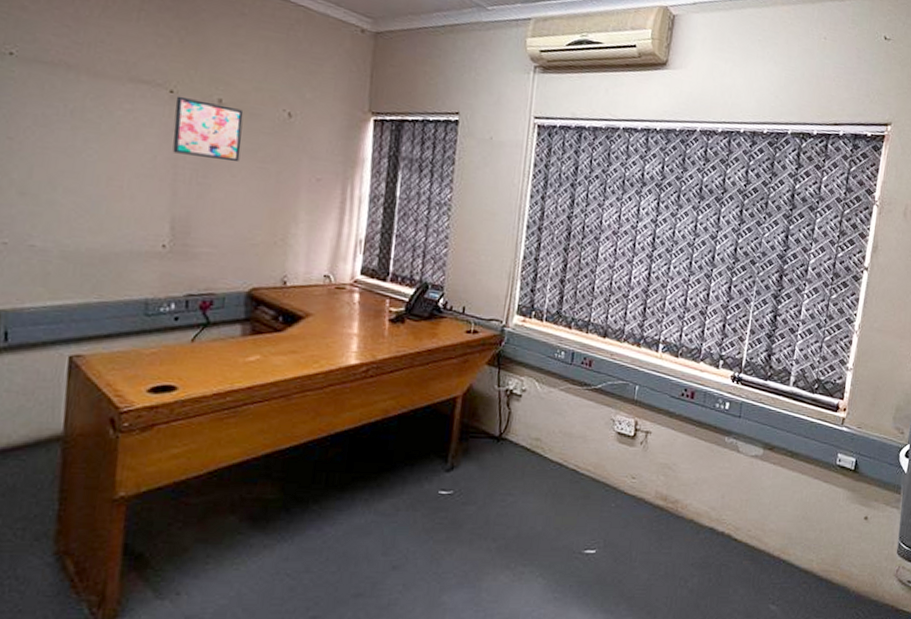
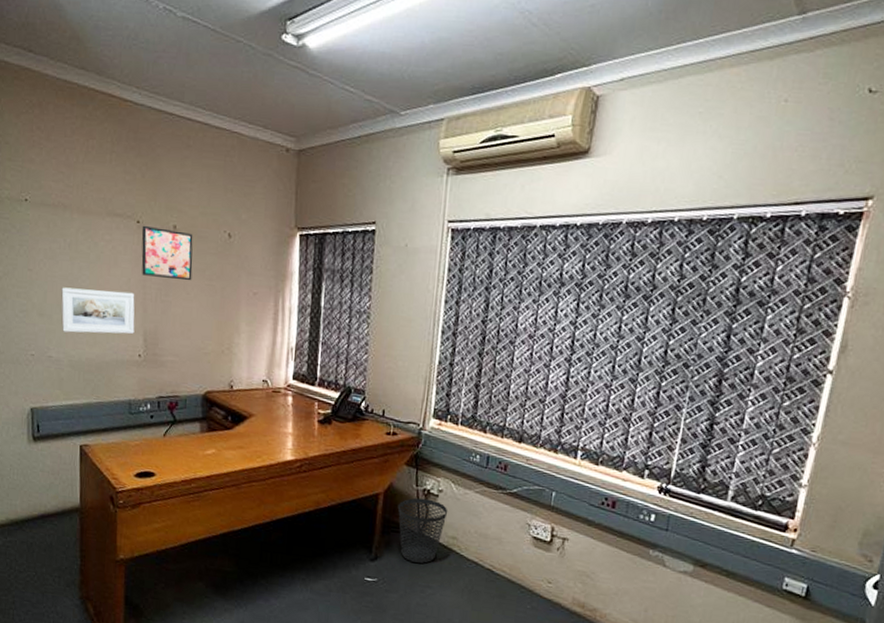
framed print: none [52,161,162,221] -> present [61,287,135,334]
wastebasket: none [477,399,532,469] -> present [397,497,448,564]

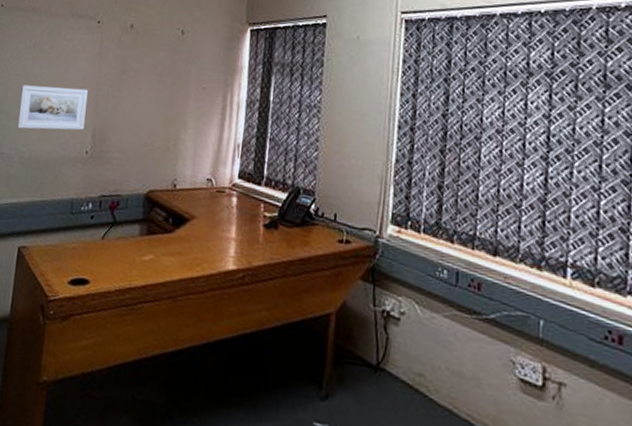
wall art: present [141,225,193,281] -> none [97,25,149,77]
wastebasket: present [397,497,448,564] -> none [352,320,413,408]

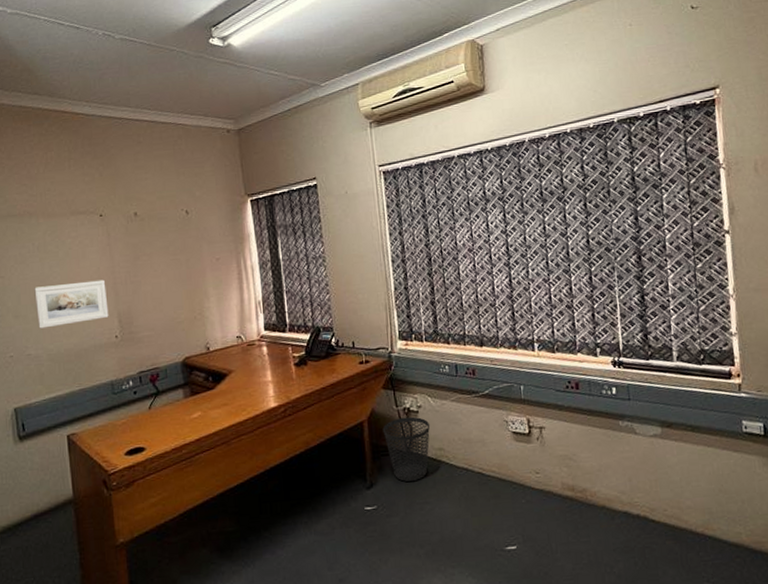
wastebasket: none [352,320,413,408] -> present [382,416,431,482]

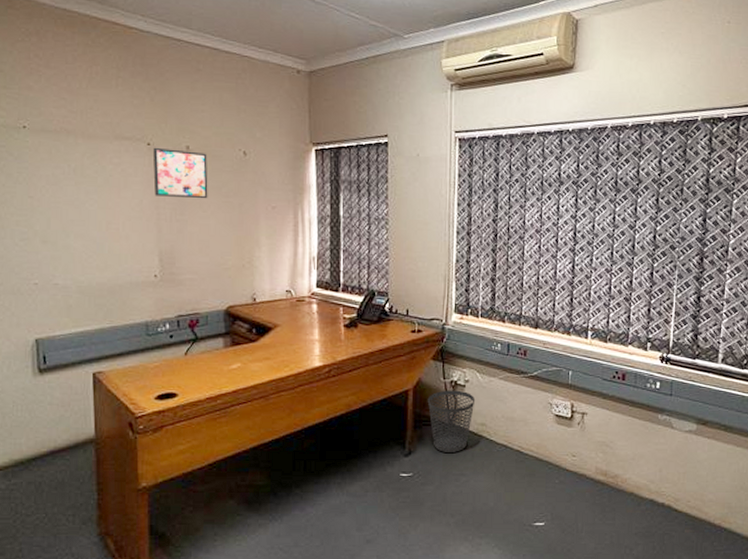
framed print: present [34,279,109,329] -> none [67,212,149,258]
wall art: none [105,216,157,262] -> present [152,147,208,199]

